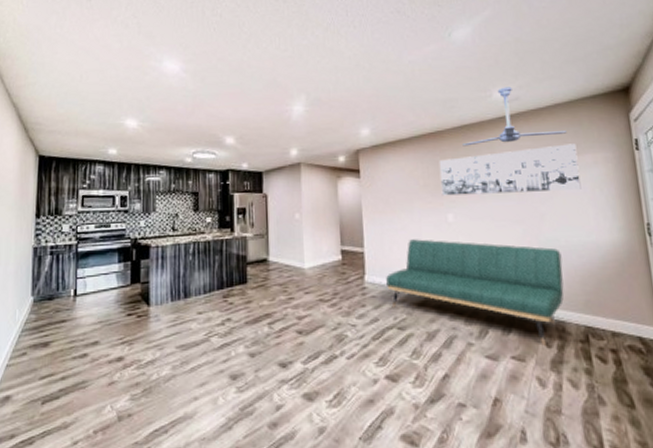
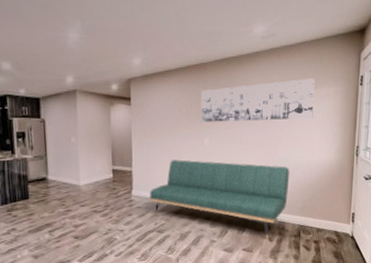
ceiling fan: present [462,86,567,147] -> none [222,23,309,78]

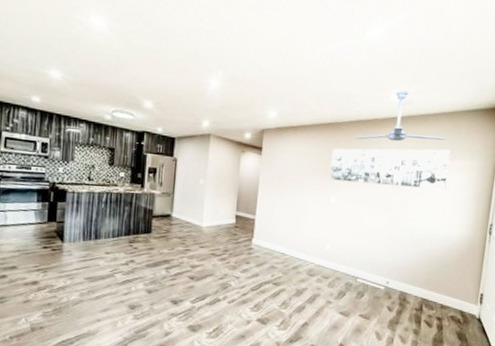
sofa: present [150,159,290,240] -> none [270,213,417,309]
ceiling fan: none [222,23,309,78] -> present [355,90,446,142]

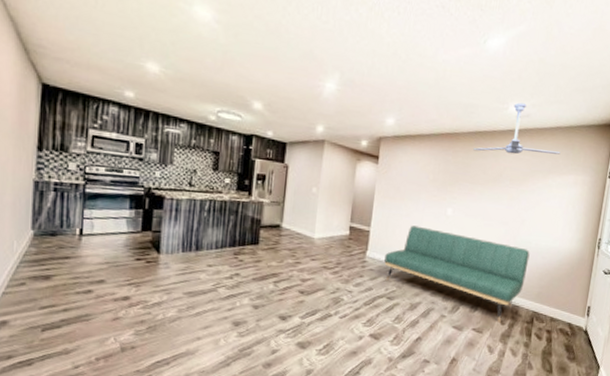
sofa: none [270,213,417,309] -> present [384,225,530,323]
wall art: present [329,148,451,190] -> none [446,159,565,204]

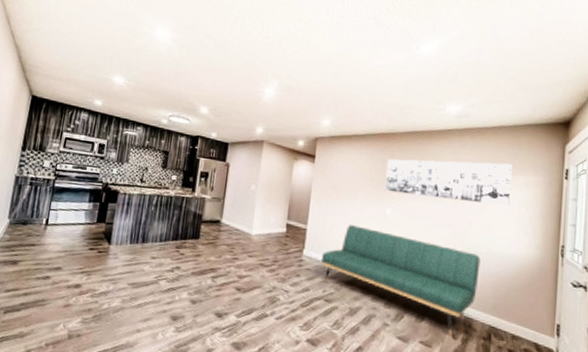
wall art: none [446,159,565,204] -> present [384,158,512,206]
ceiling fan: present [473,102,561,155] -> none [411,103,506,154]

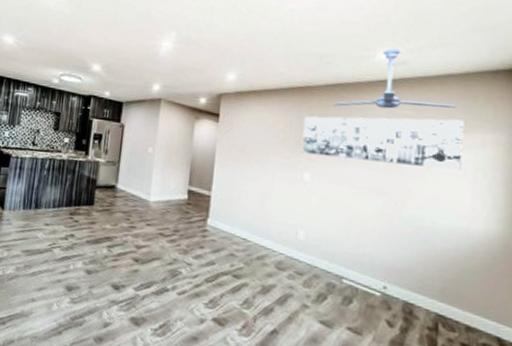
sofa: present [321,225,481,337] -> none [228,191,424,324]
ceiling fan: none [411,103,506,154] -> present [333,48,456,109]

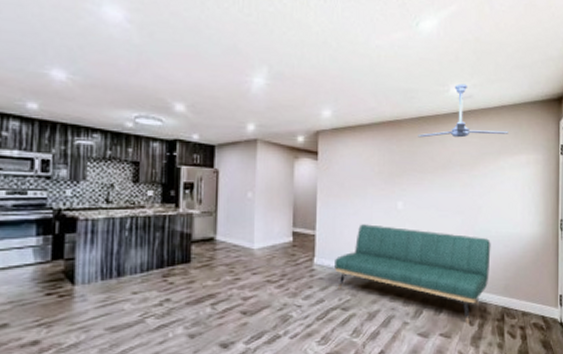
sofa: none [228,191,424,324] -> present [335,224,491,324]
wall art: present [301,116,464,170] -> none [394,144,515,186]

